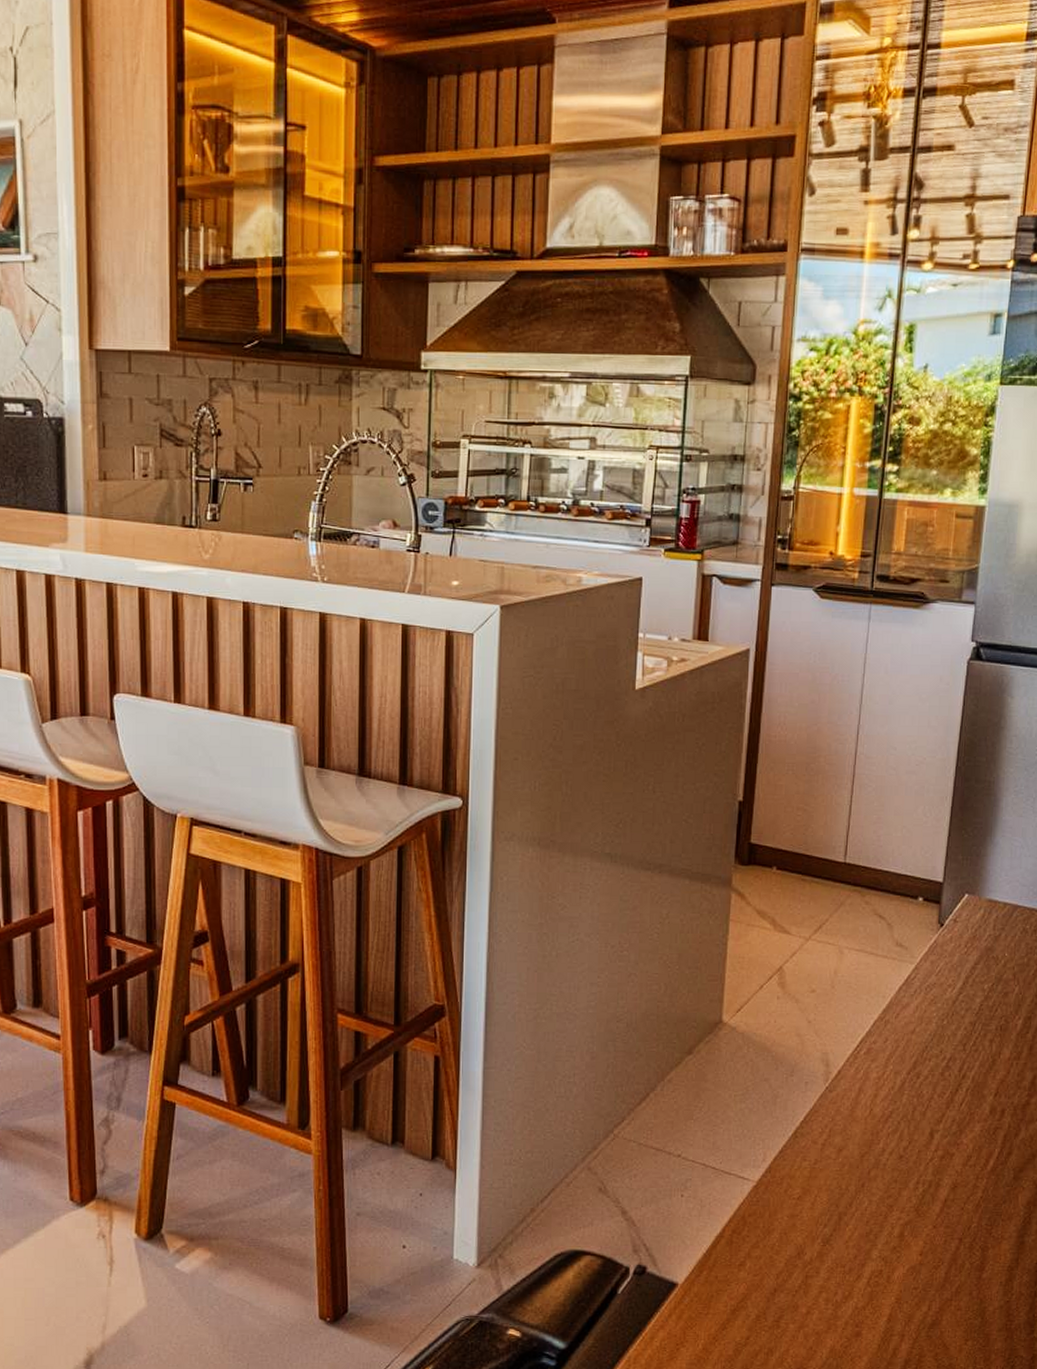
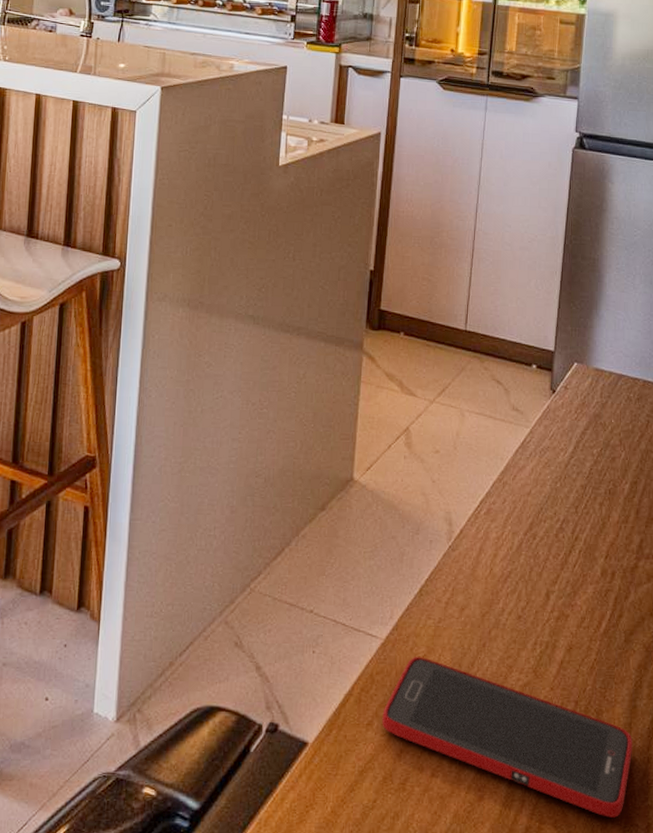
cell phone: none [755,1197,1019,1350] -> present [382,656,632,817]

